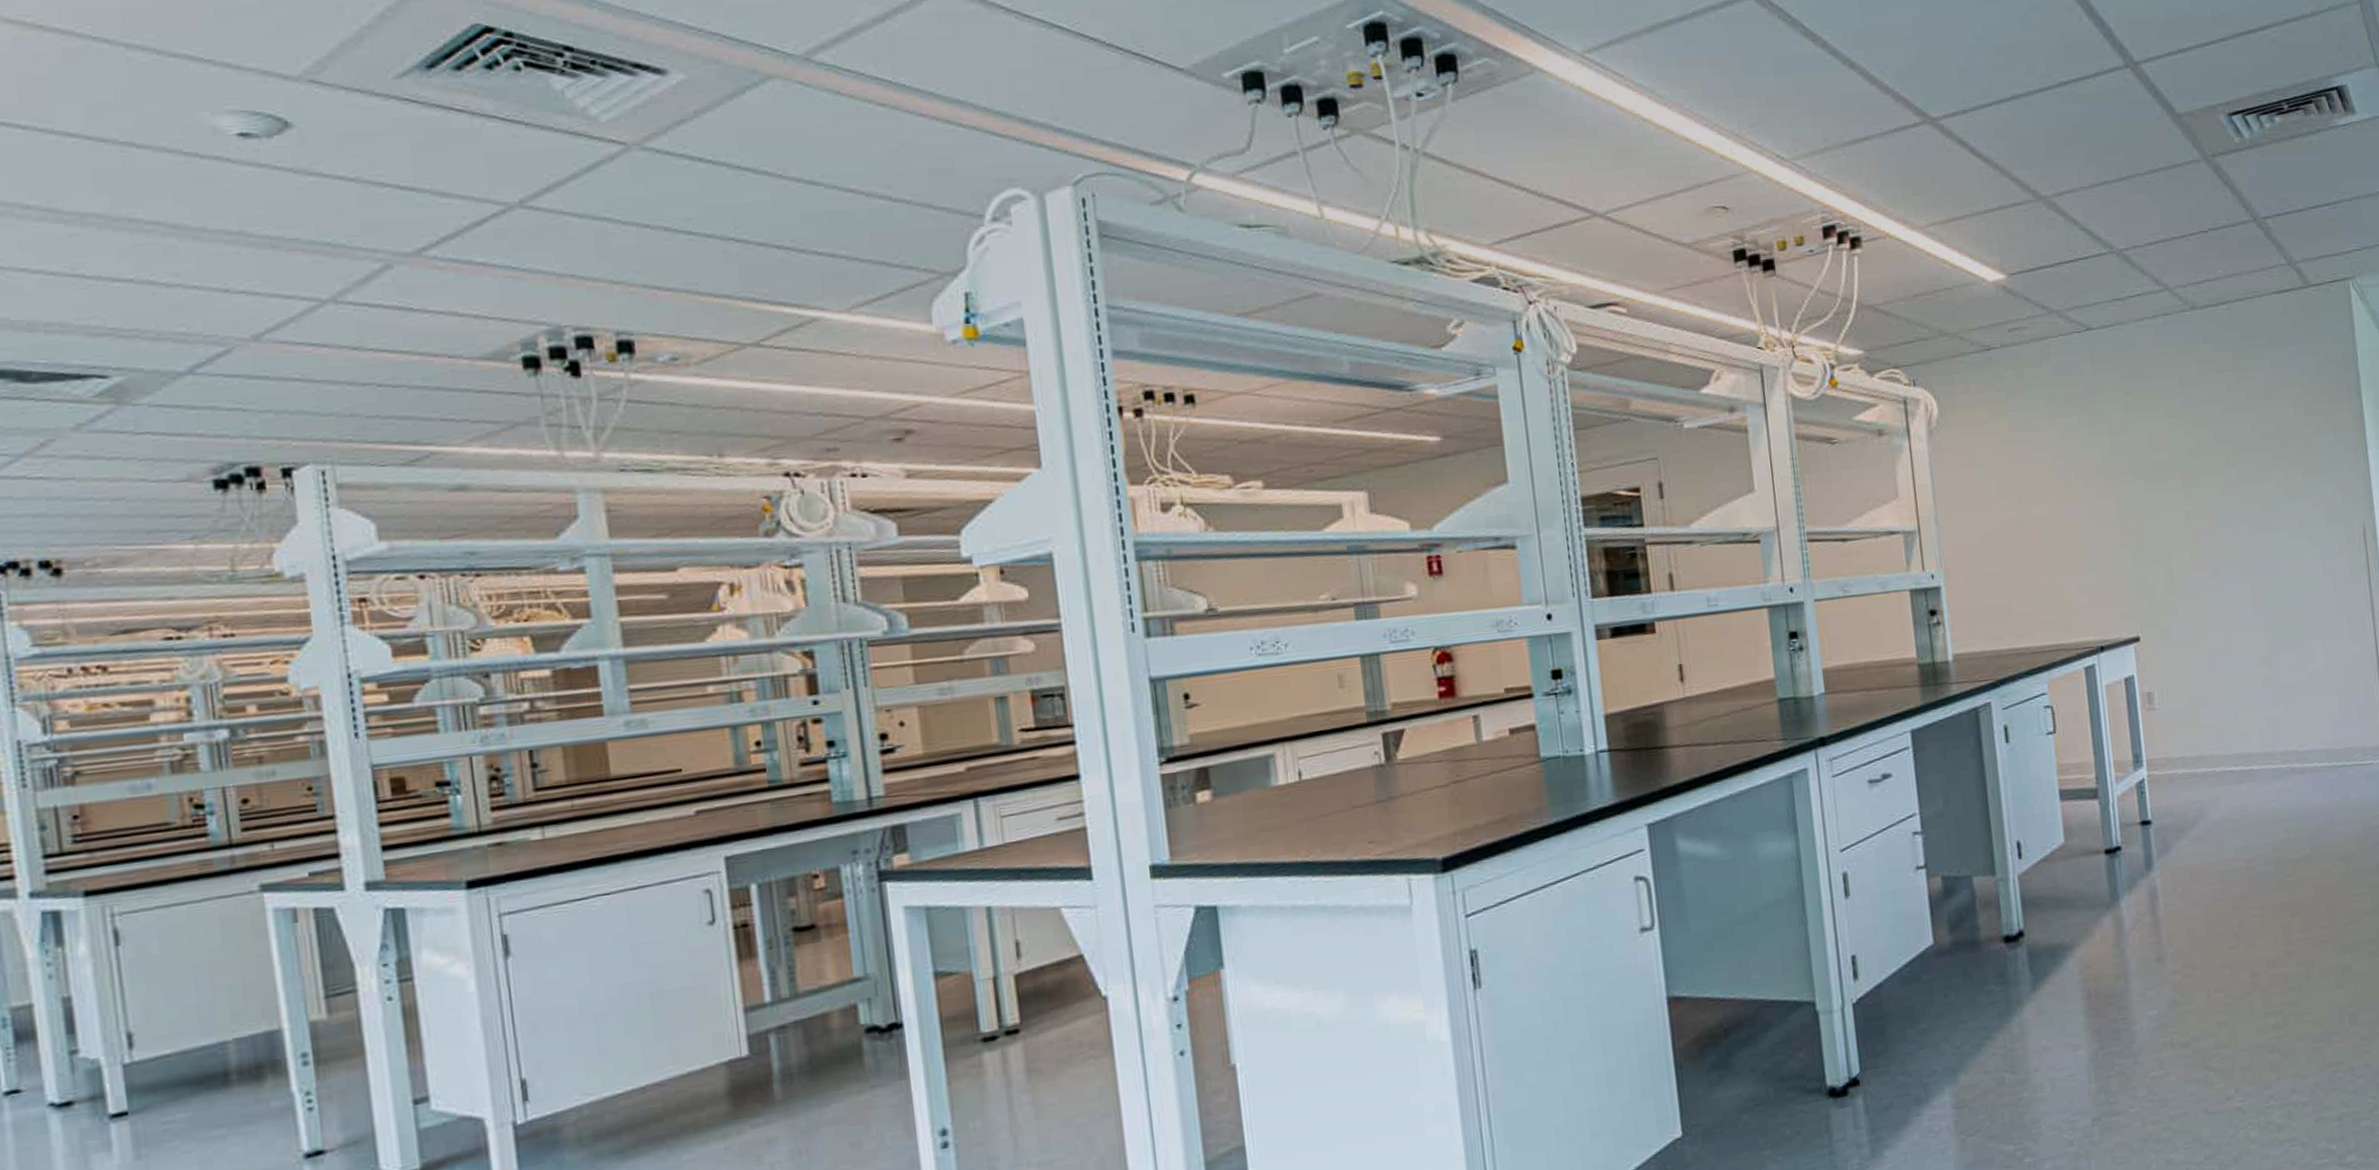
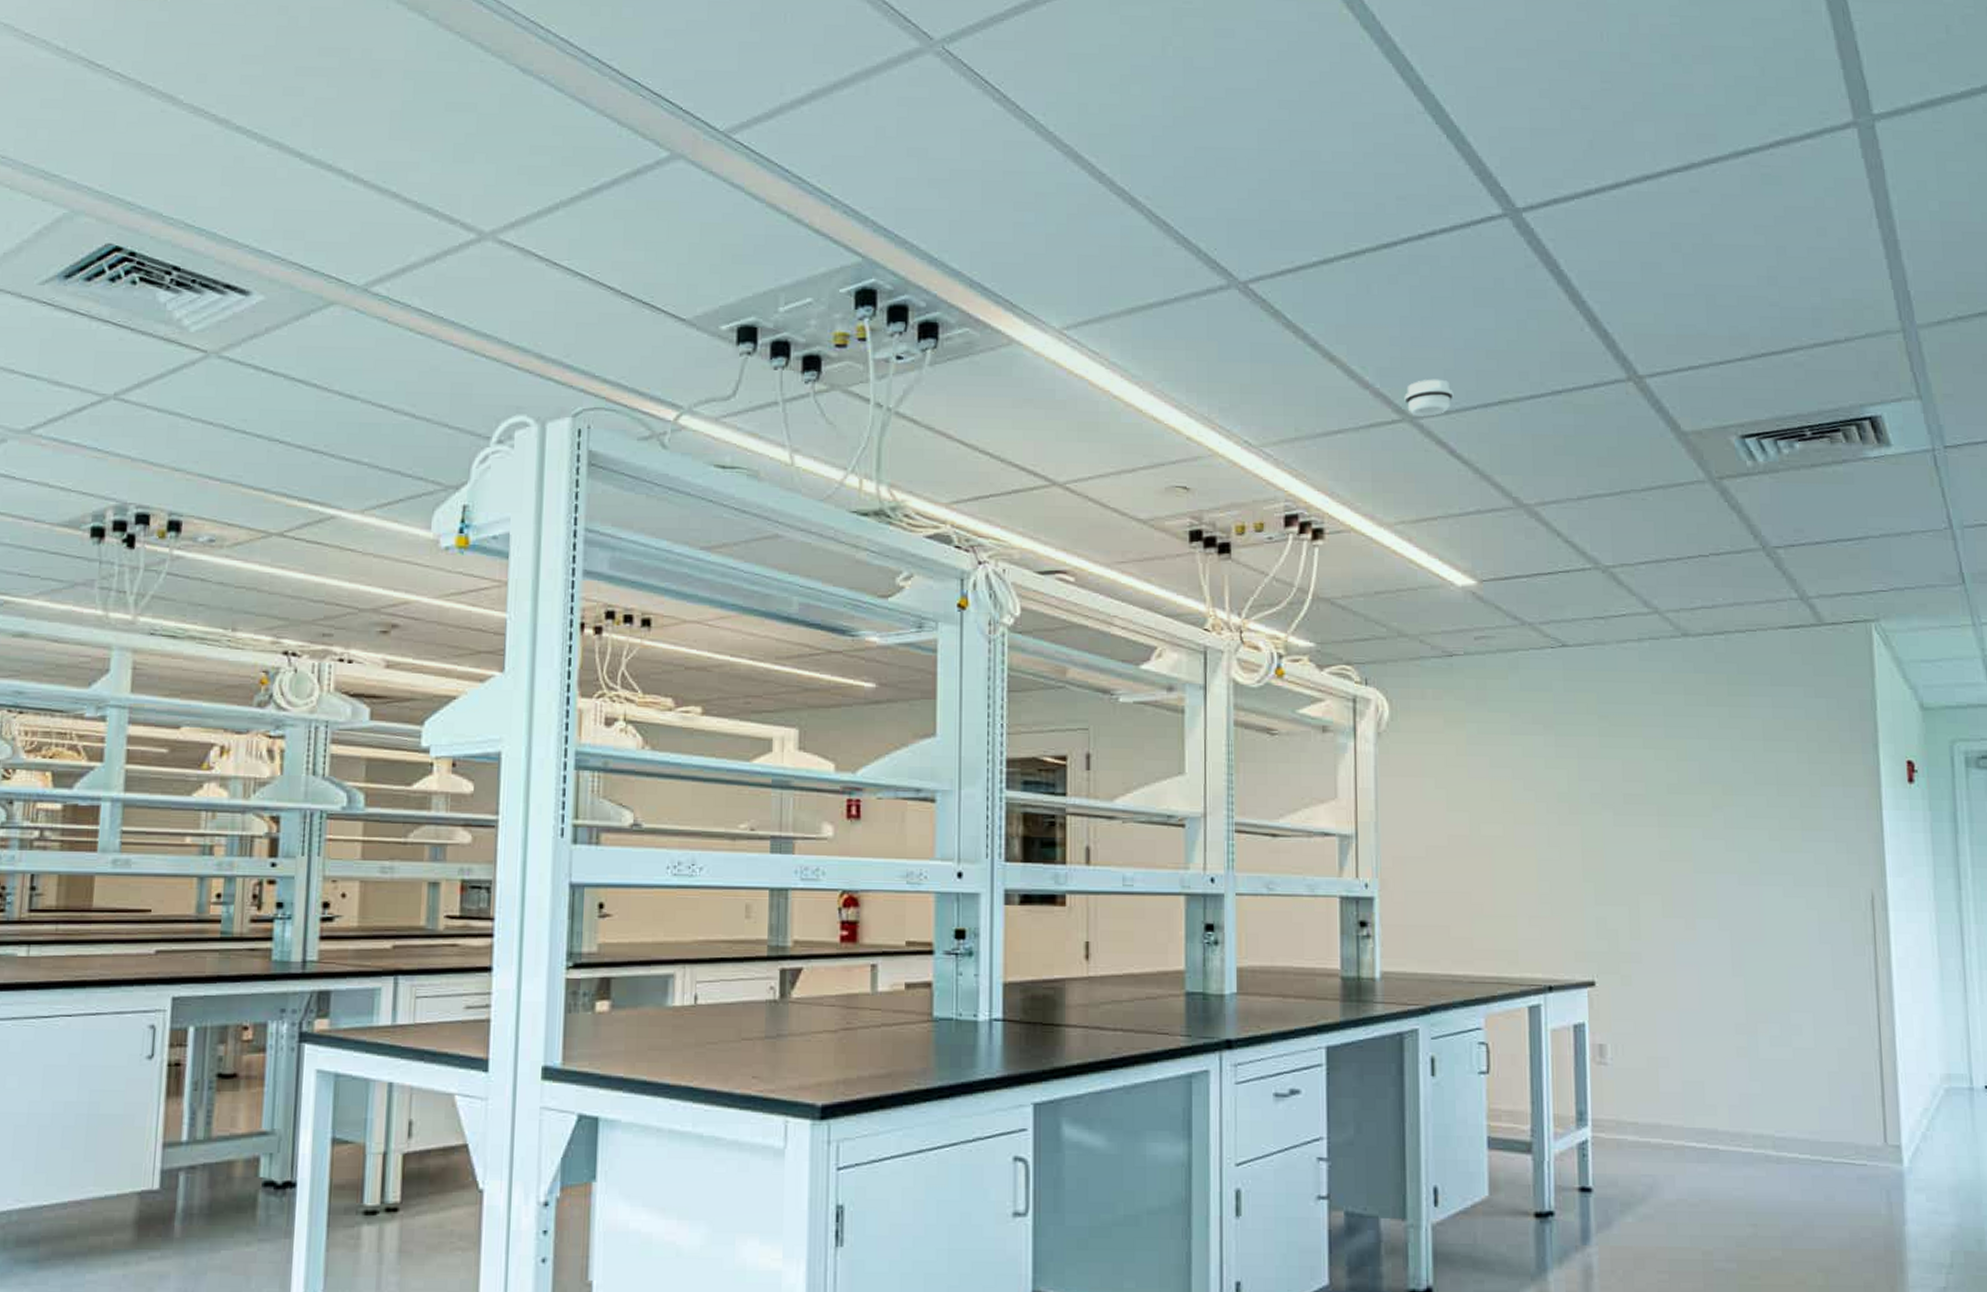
smoke detector: none [1923,78,1969,117] -> present [1404,379,1454,417]

